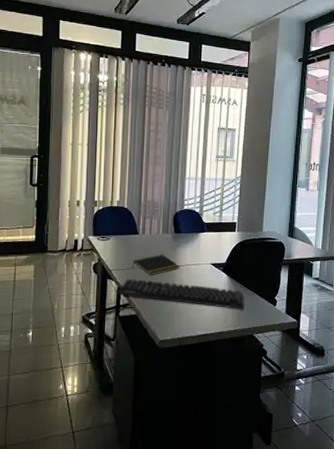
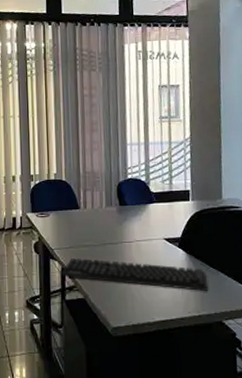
notepad: present [133,255,179,276] -> none [76,231,128,254]

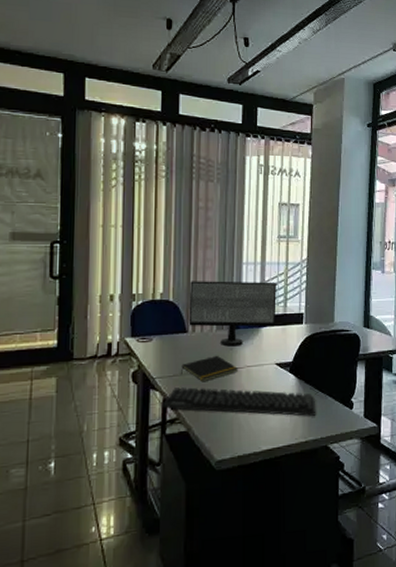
notepad: none [76,231,128,254] -> present [181,356,238,382]
computer monitor: none [80,160,162,222] -> present [189,281,276,347]

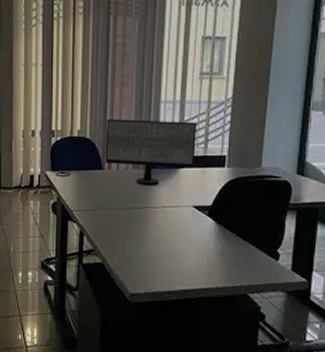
keyboard: present [161,387,316,416] -> none [79,221,236,263]
notepad: present [181,356,238,382] -> none [97,194,153,219]

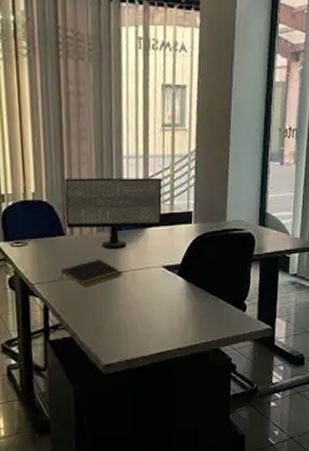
notepad: none [97,194,153,219] -> present [61,260,122,287]

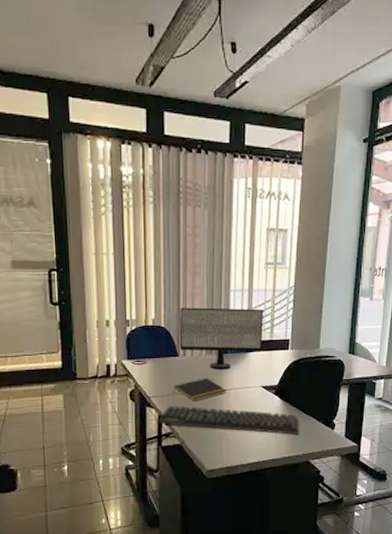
keyboard: none [43,292,207,320] -> present [157,406,300,435]

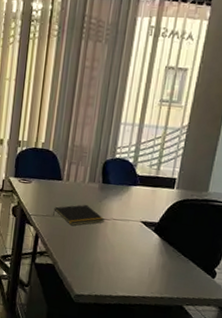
keyboard: present [157,406,300,435] -> none [34,226,176,276]
computer monitor: present [179,307,263,370] -> none [64,135,152,200]

